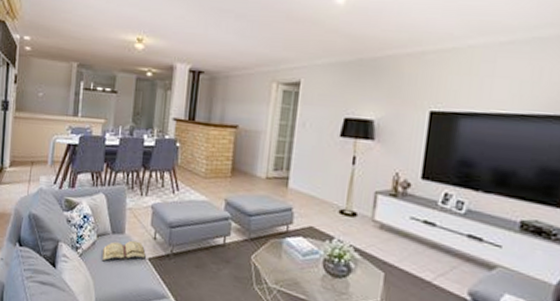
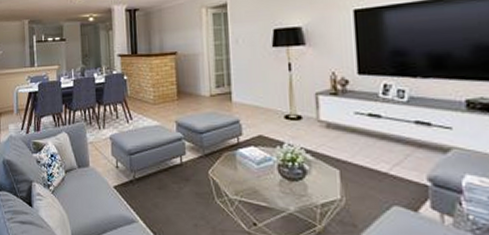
diary: present [101,240,147,262] -> none [71,171,113,195]

